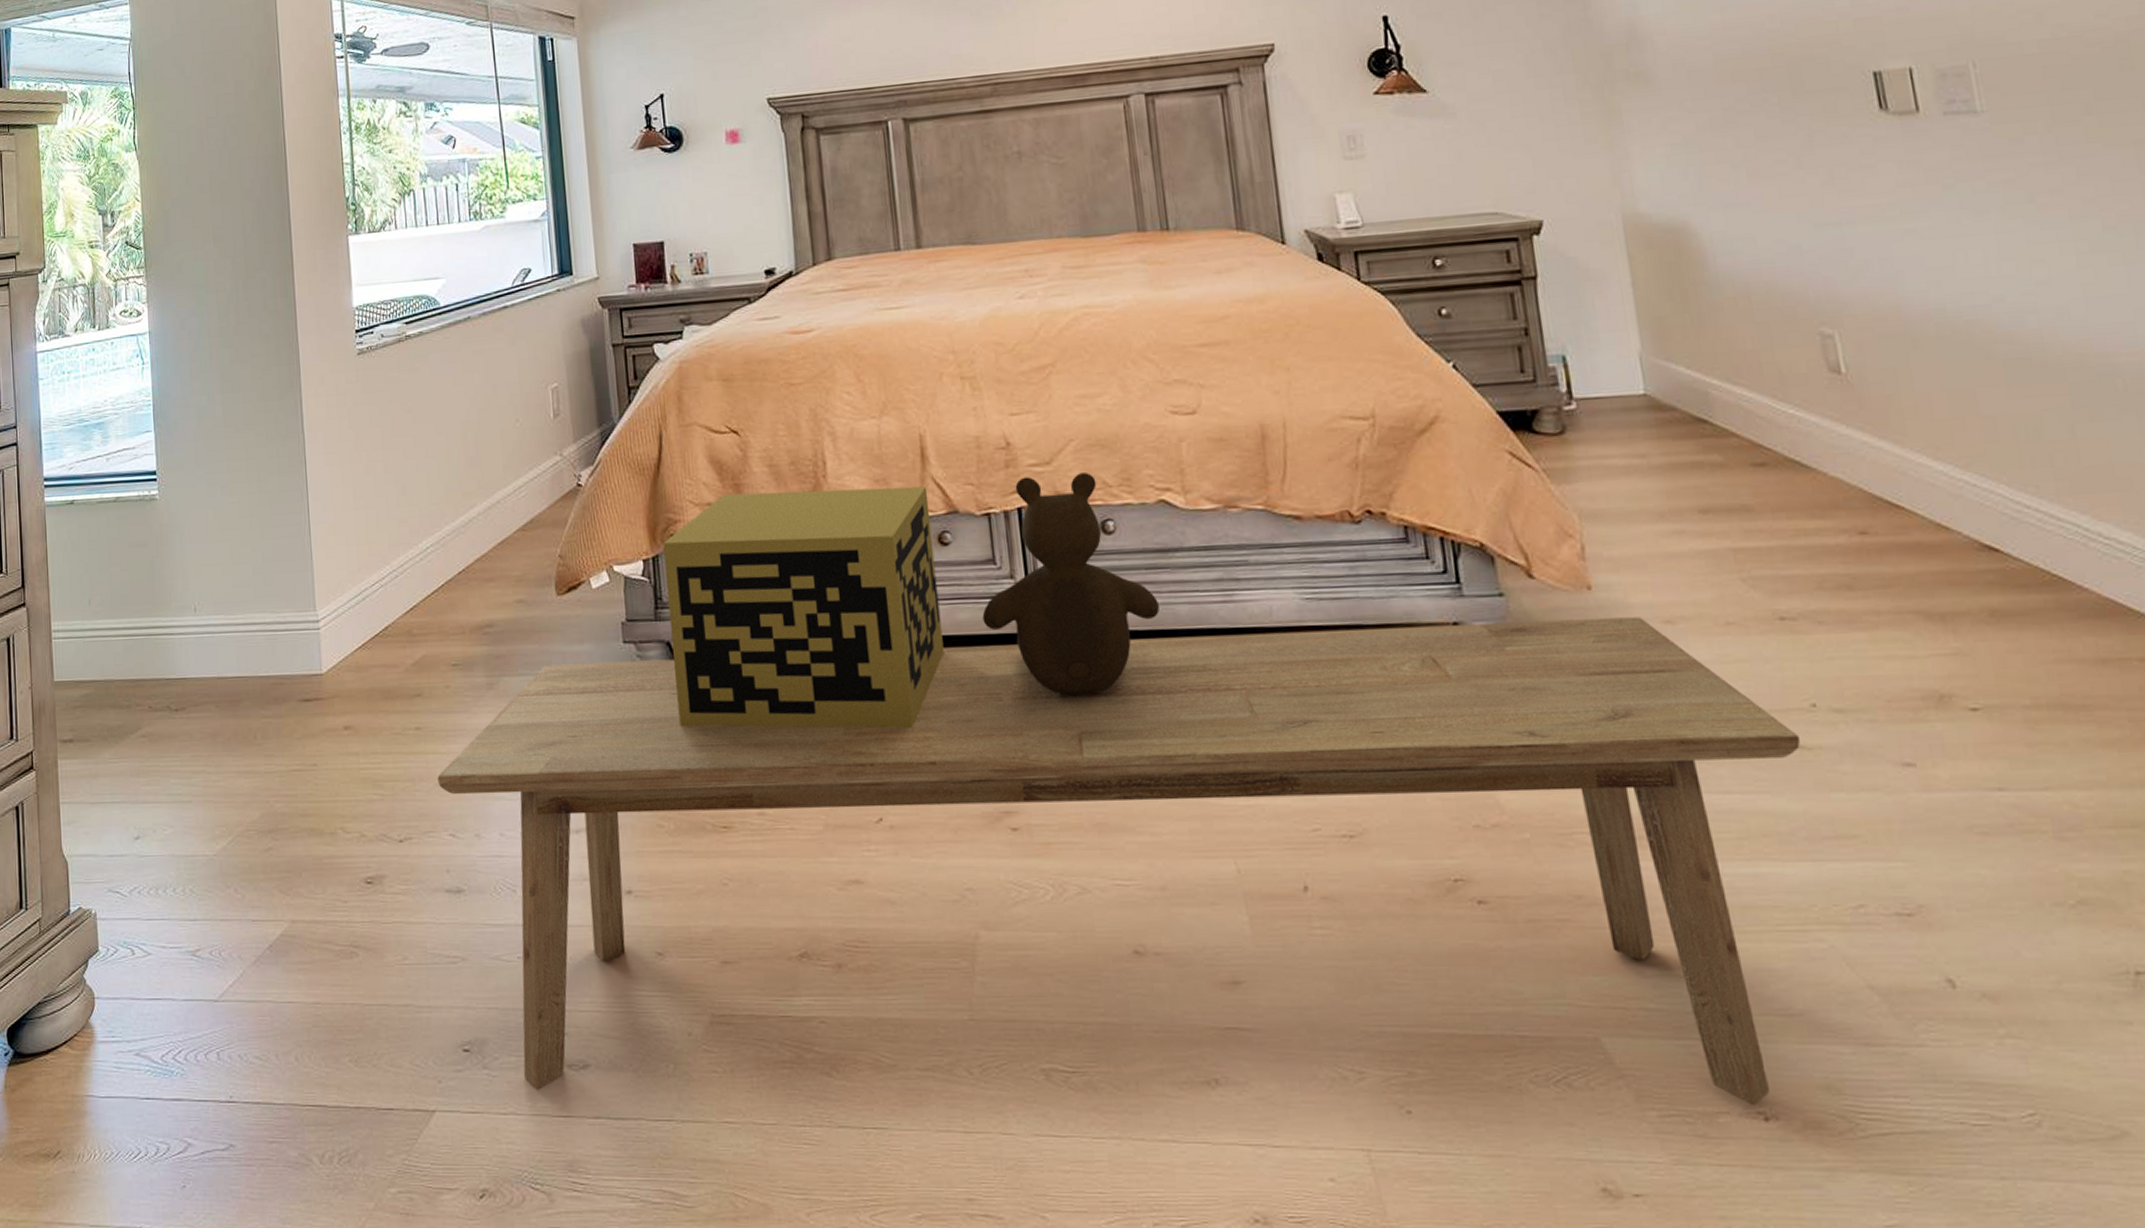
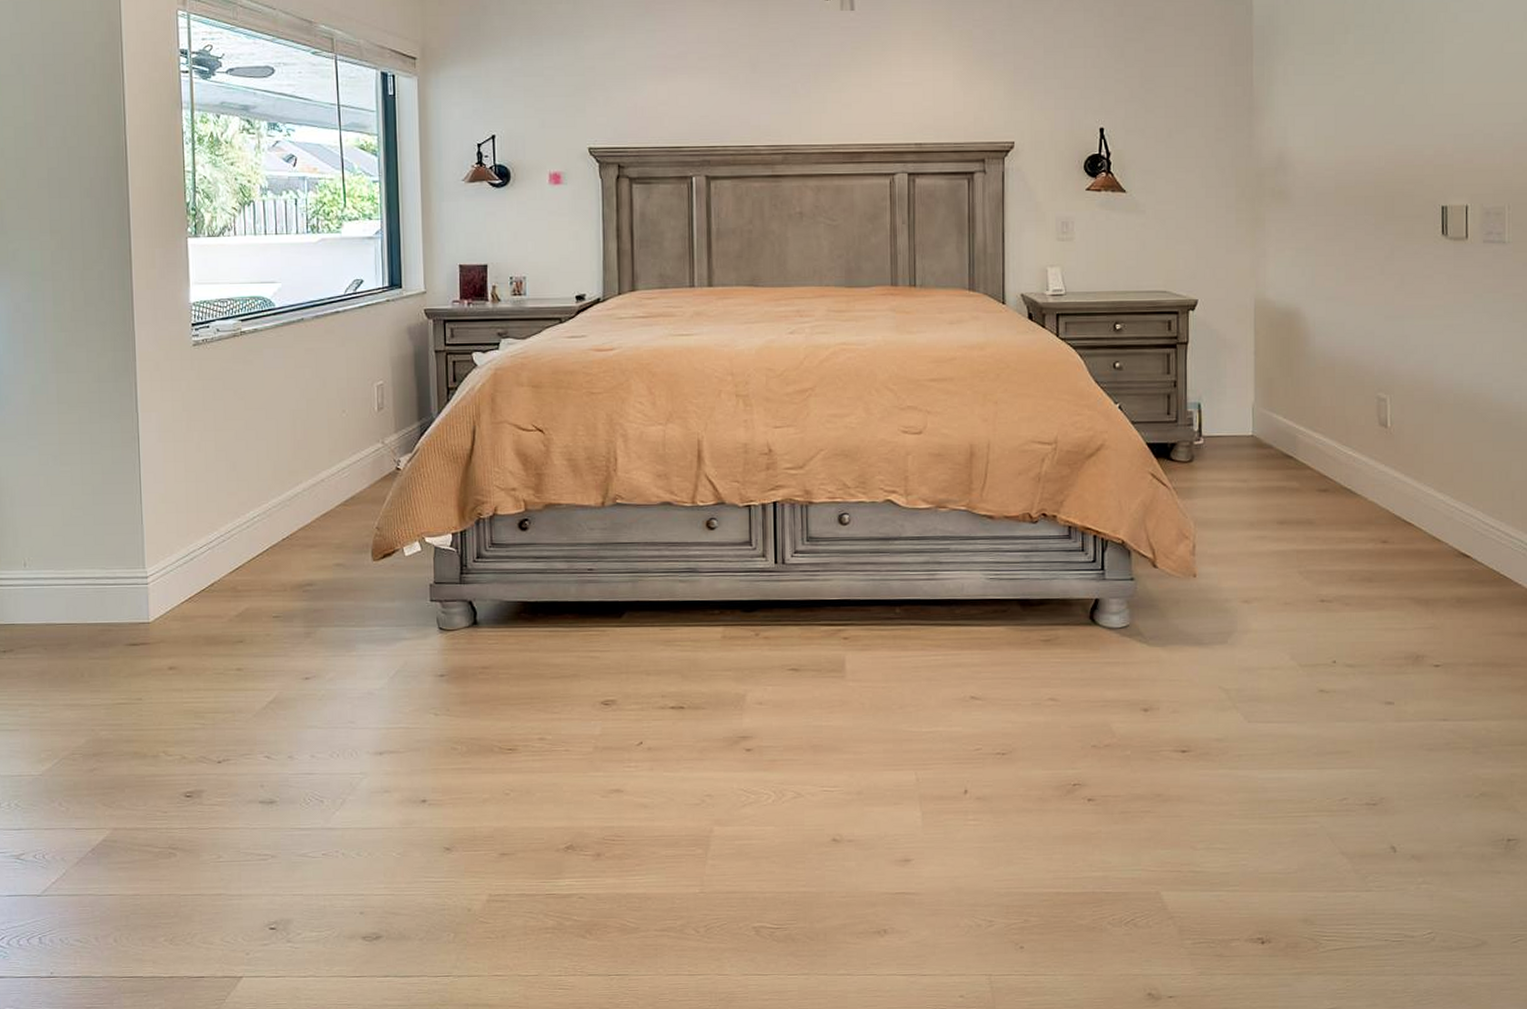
bench: present [437,617,1801,1104] -> none [255,597,1322,957]
decorative box: present [663,486,944,729] -> none [470,481,704,673]
teddy bear: present [982,473,1160,694] -> none [737,476,879,648]

